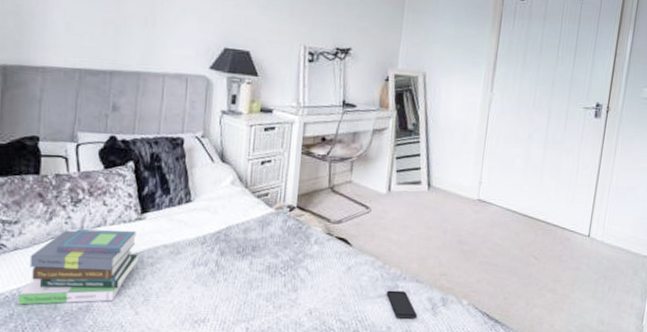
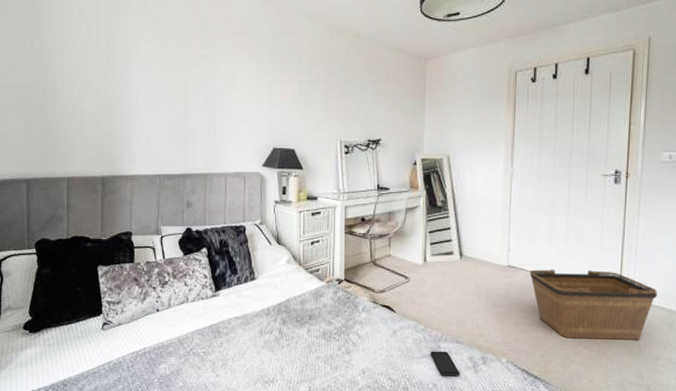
books: present [18,229,139,305] -> none [123,306,216,370]
bicycle basket: none [499,205,626,284] -> present [529,268,657,340]

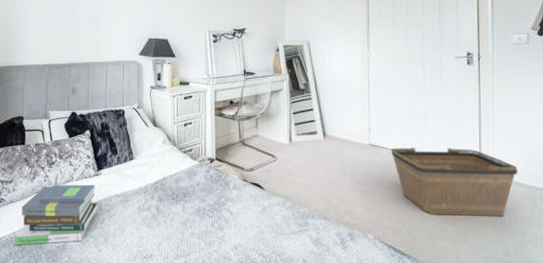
books: none [123,306,216,370] -> present [14,184,99,246]
mobile phone: present [430,351,460,376] -> none [299,227,329,252]

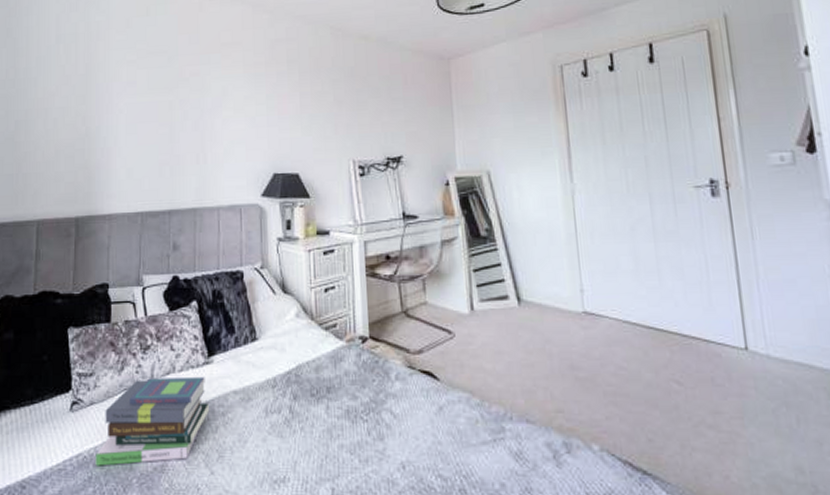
bicycle basket: present [390,147,518,216] -> none [614,314,801,414]

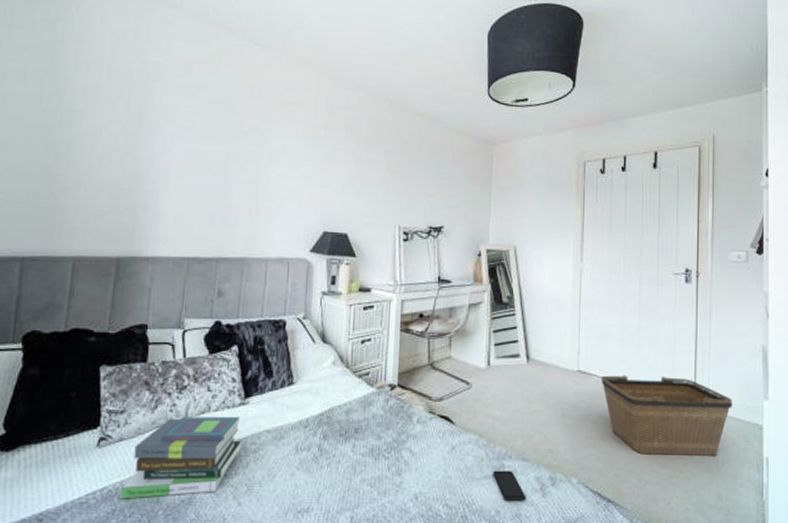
mobile phone: none [491,435,537,472] -> present [493,470,526,501]
bicycle basket: none [614,314,801,414] -> present [600,374,732,456]

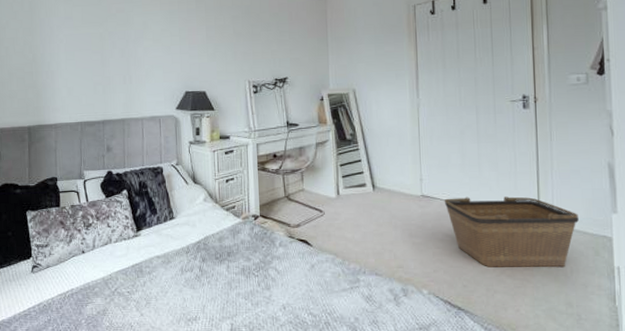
books: present [120,416,243,499] -> none [53,246,139,312]
mobile phone: present [493,470,526,501] -> none [350,284,382,309]

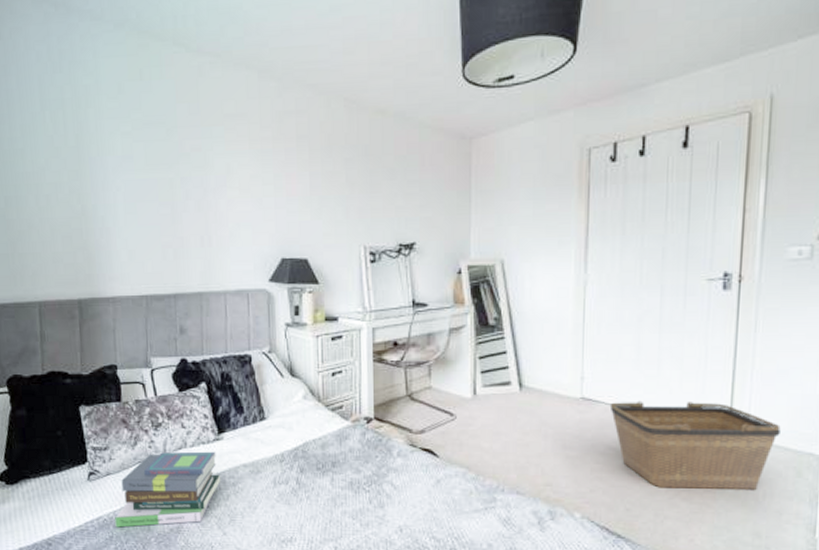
books: none [53,246,139,312] -> present [115,451,221,528]

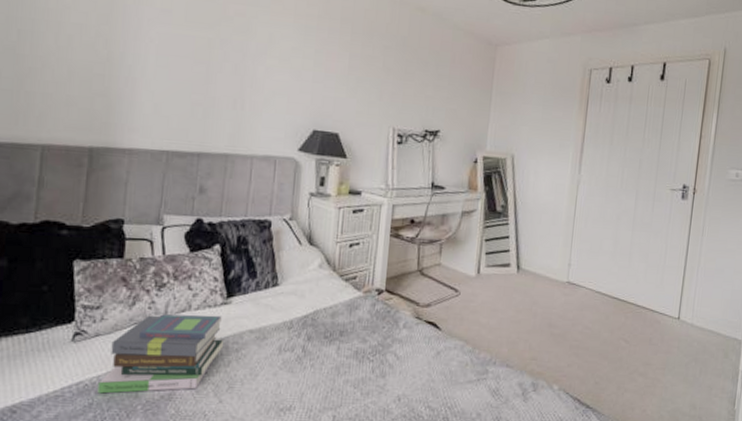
bicycle basket: present [609,400,781,489] -> none [589,287,716,367]

